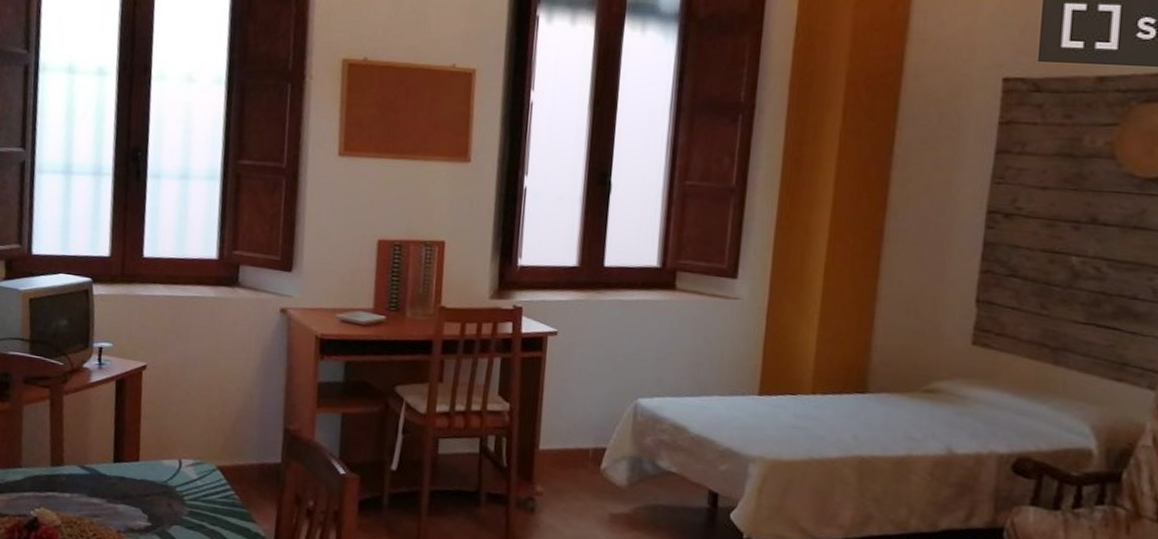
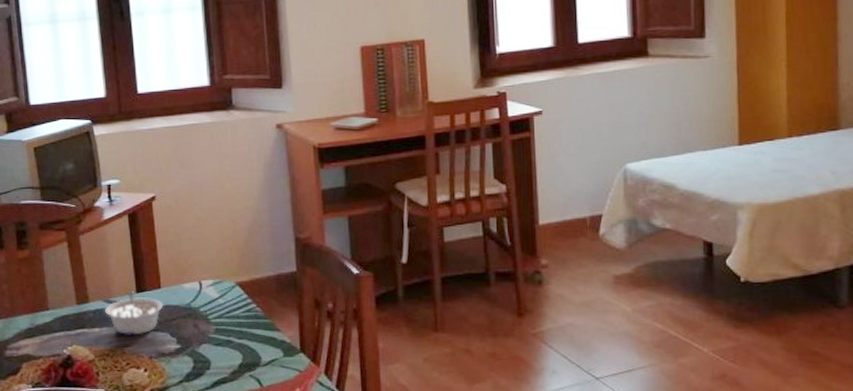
legume: none [78,459,140,506] -> present [105,290,164,335]

